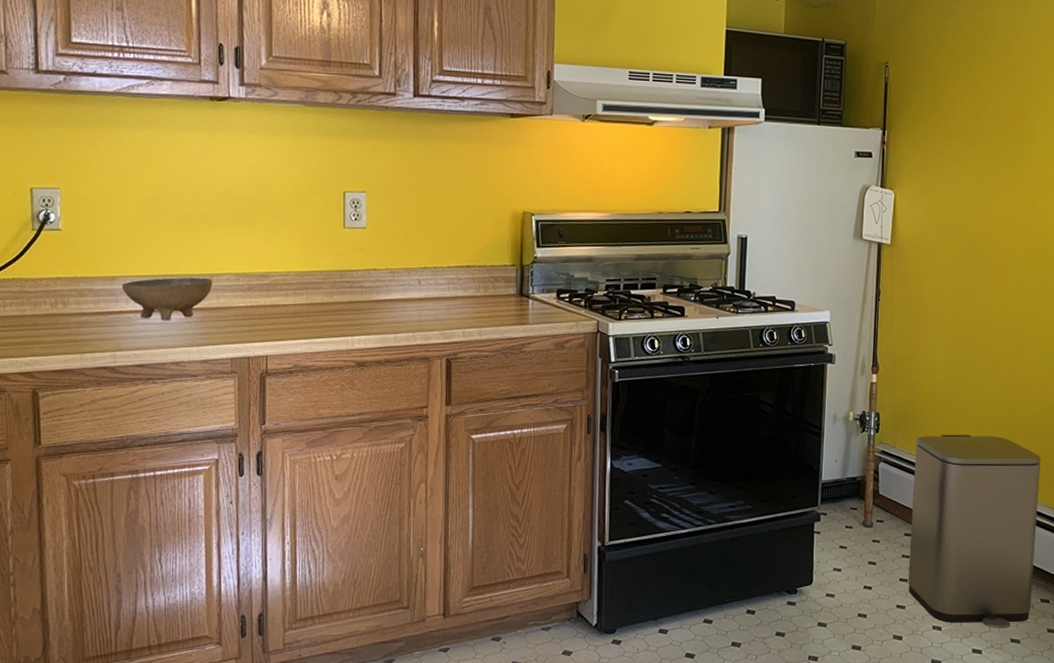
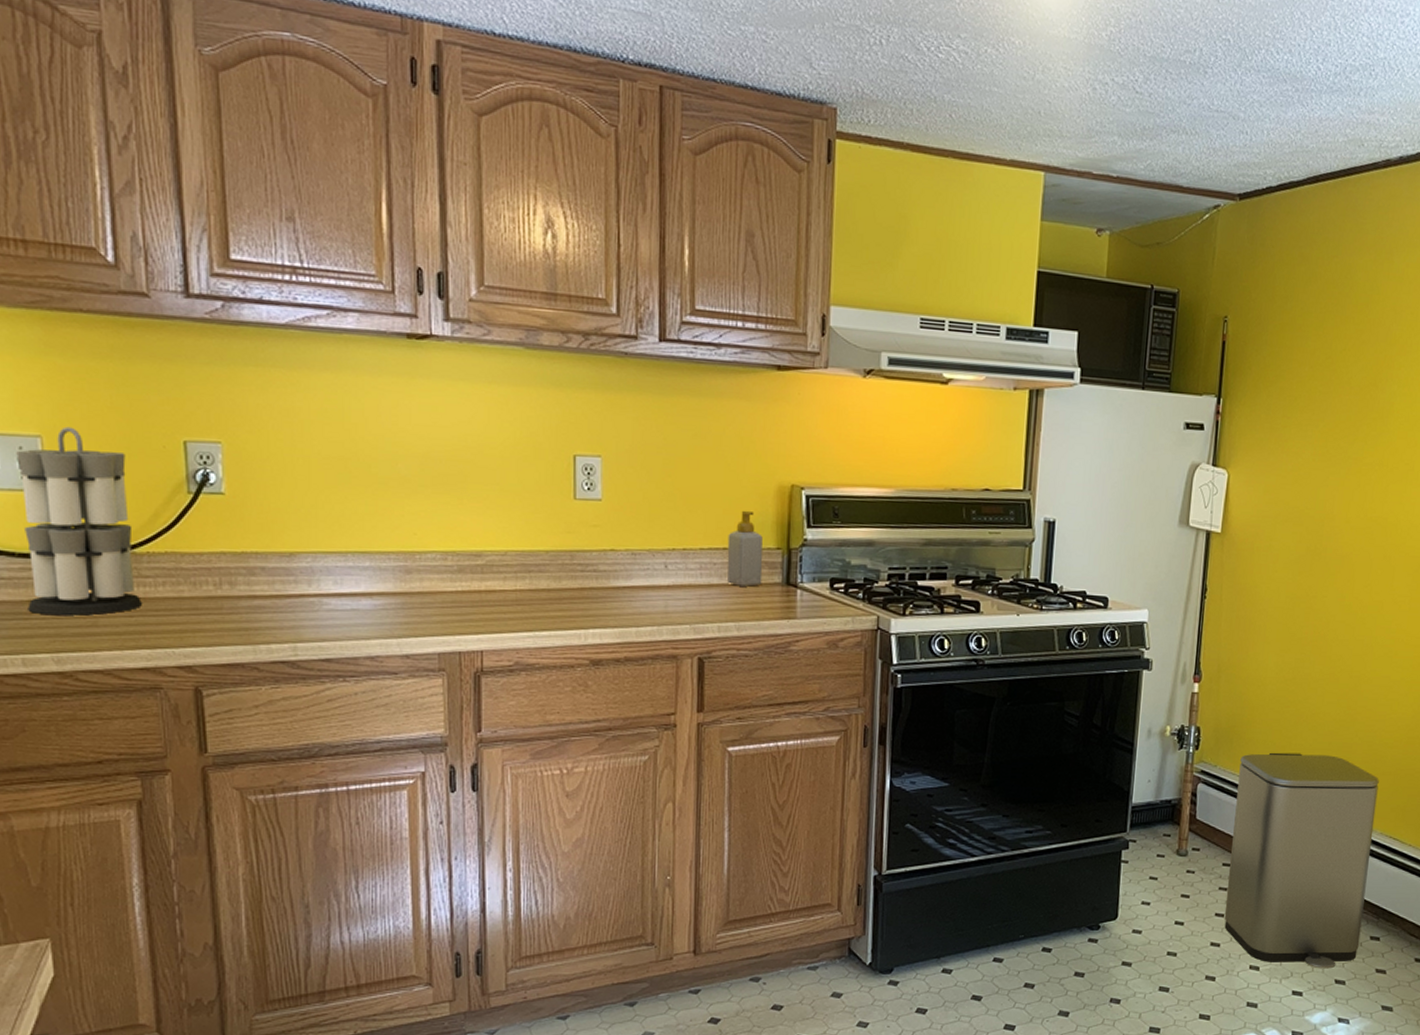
bowl: present [121,277,213,321] -> none [301,555,414,607]
soap bottle: none [470,234,500,298] -> present [726,510,763,587]

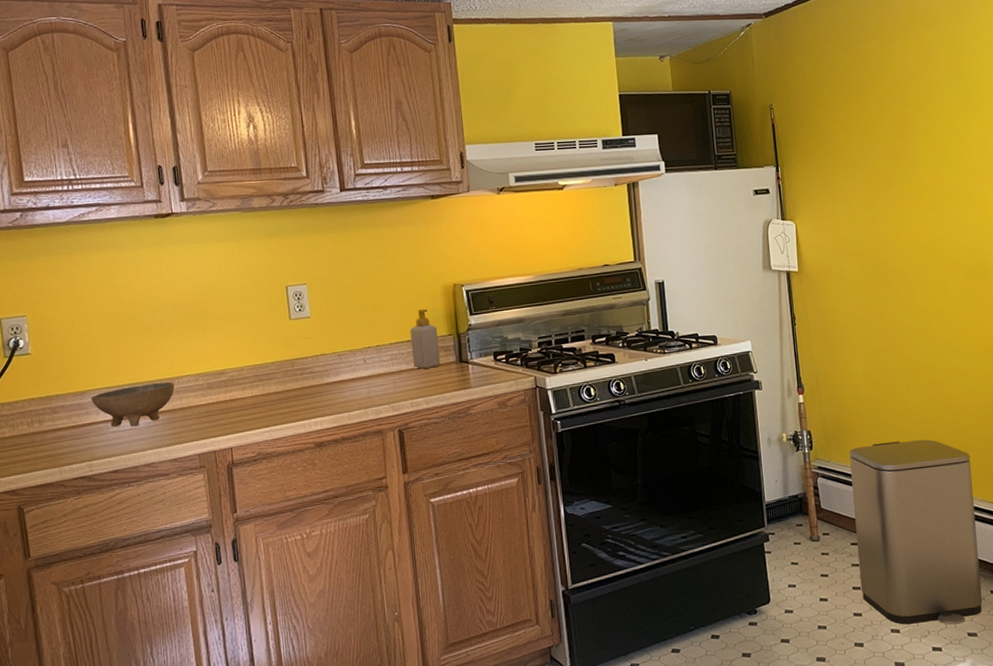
bowl: none [301,555,414,607] -> present [90,382,175,427]

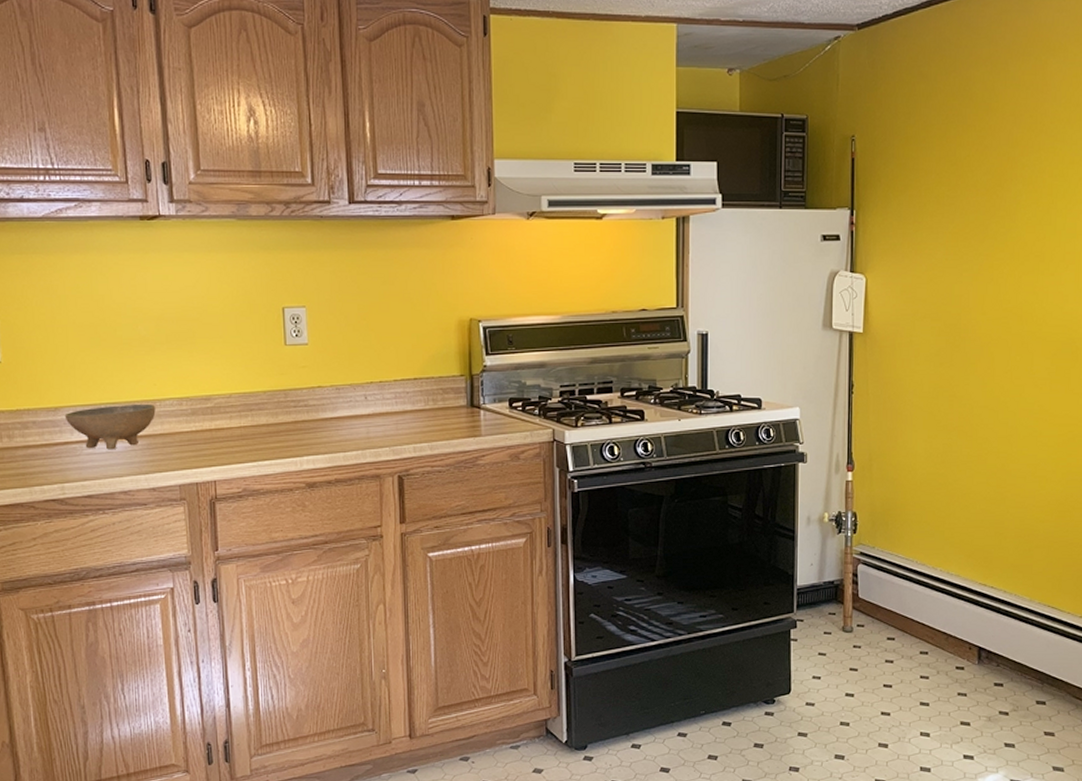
soap bottle: present [410,308,441,369] -> none [417,344,450,411]
pedal bin: present [849,439,983,625] -> none [892,531,1033,733]

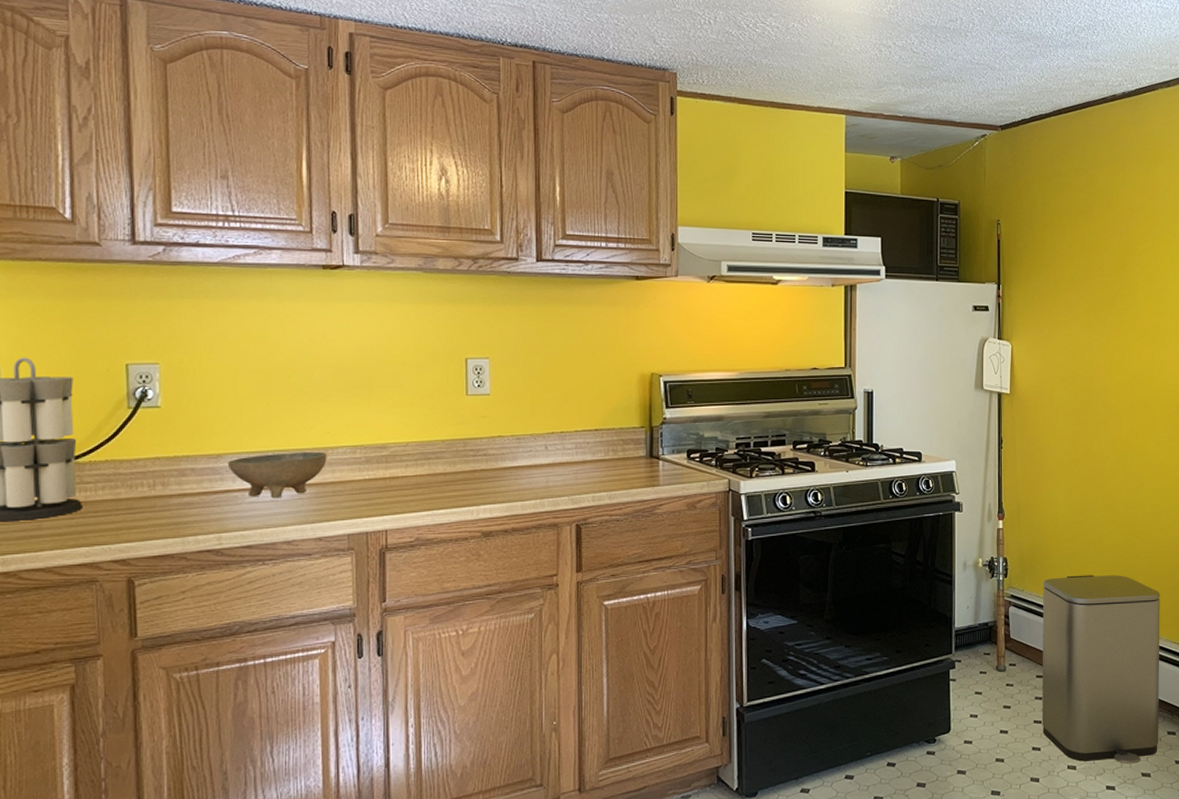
pedal bin: none [892,531,1033,733] -> present [1042,575,1160,764]

